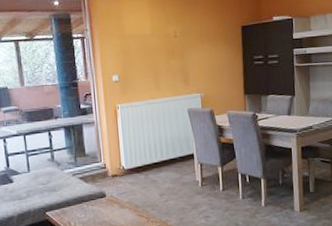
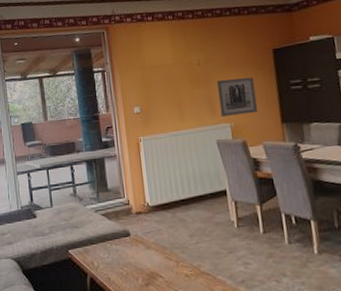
wall art: none [190,51,226,87] -> present [216,77,258,117]

